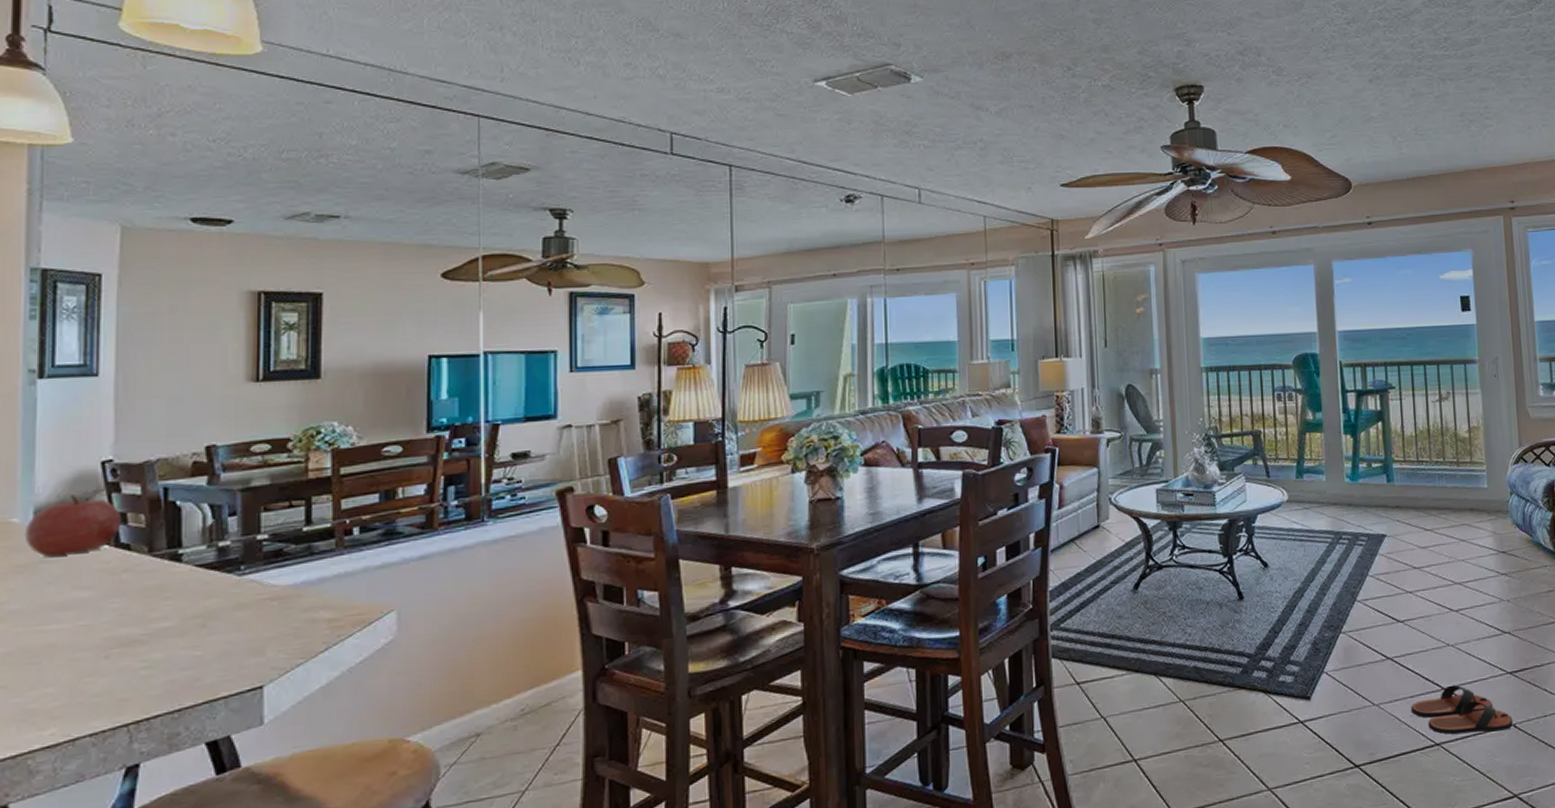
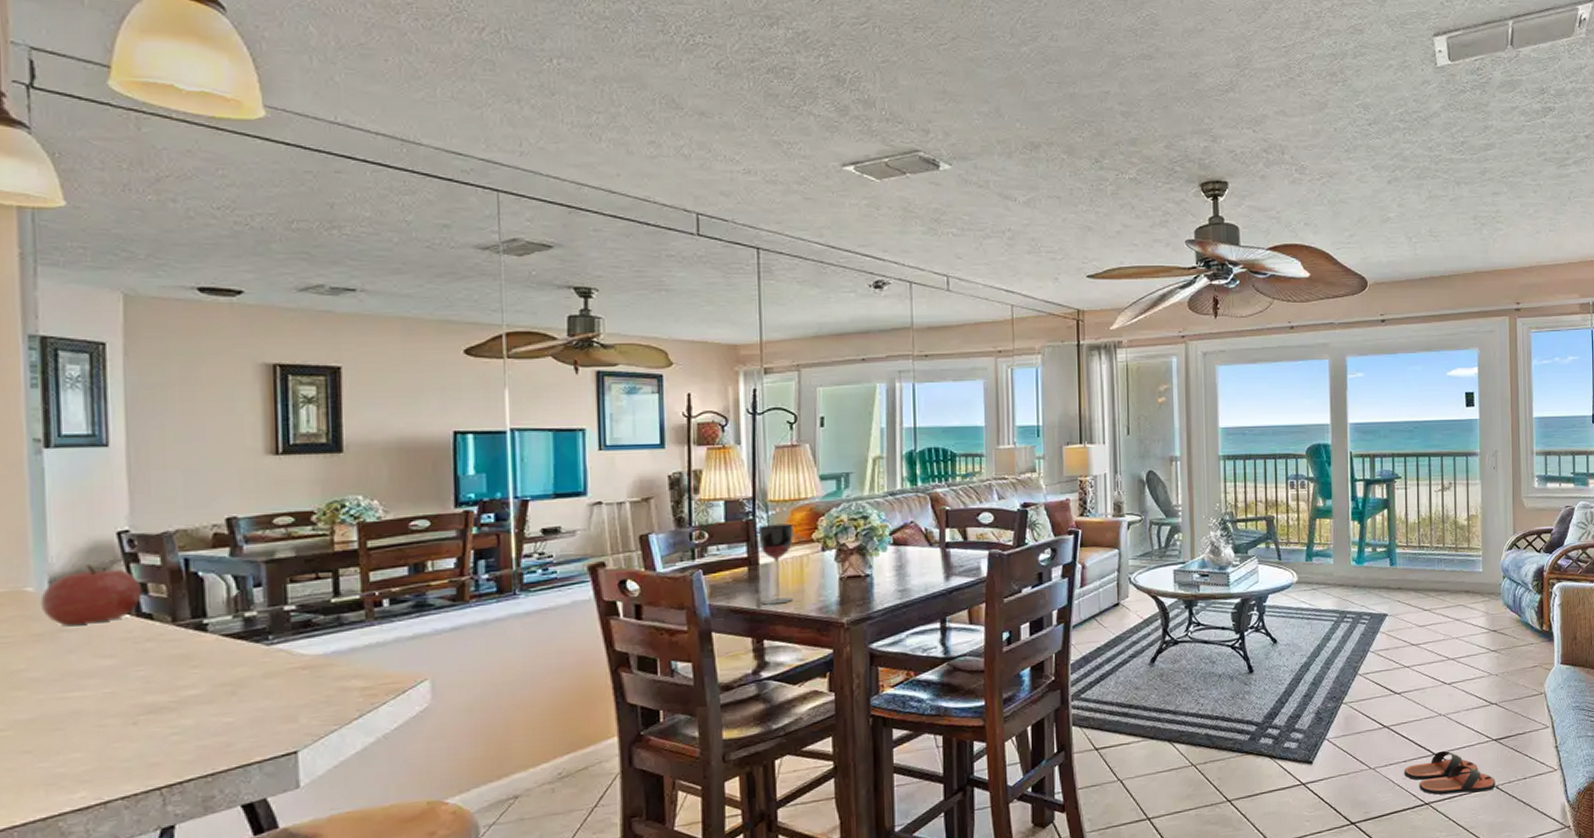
wineglass: none [727,444,763,530] -> present [758,523,794,605]

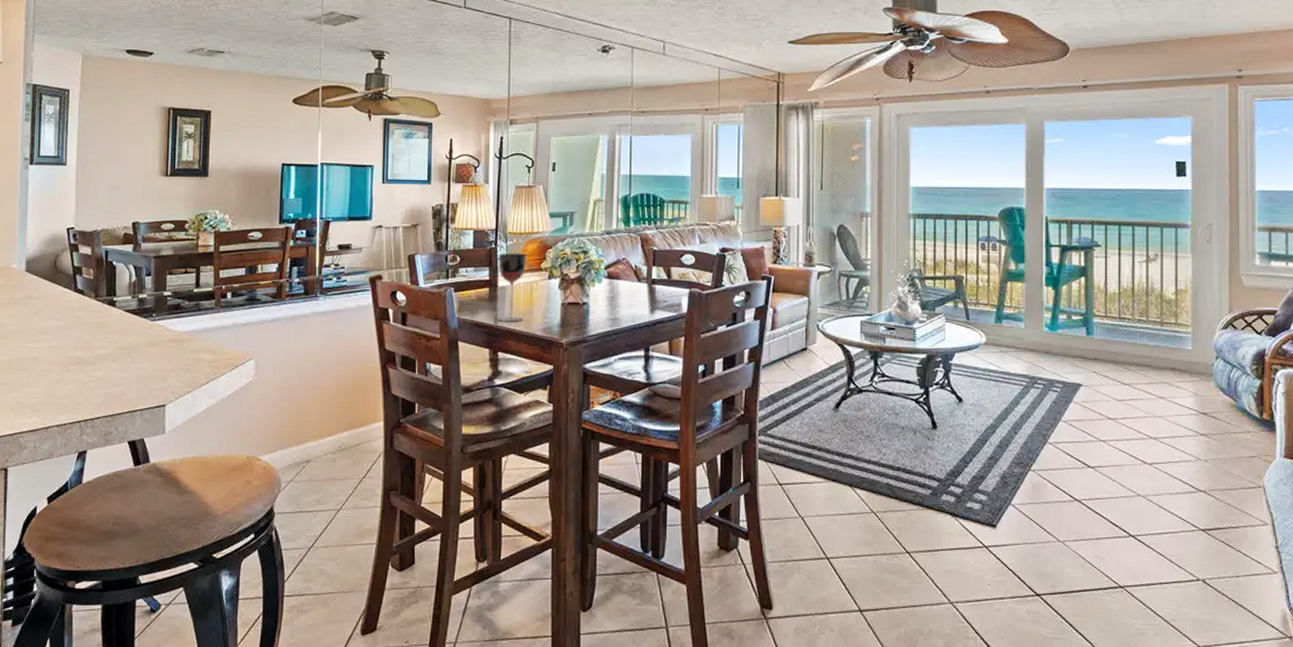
fruit: present [40,564,143,627] -> none [20,251,80,295]
flip-flop: present [1404,750,1496,795] -> none [1096,533,1202,584]

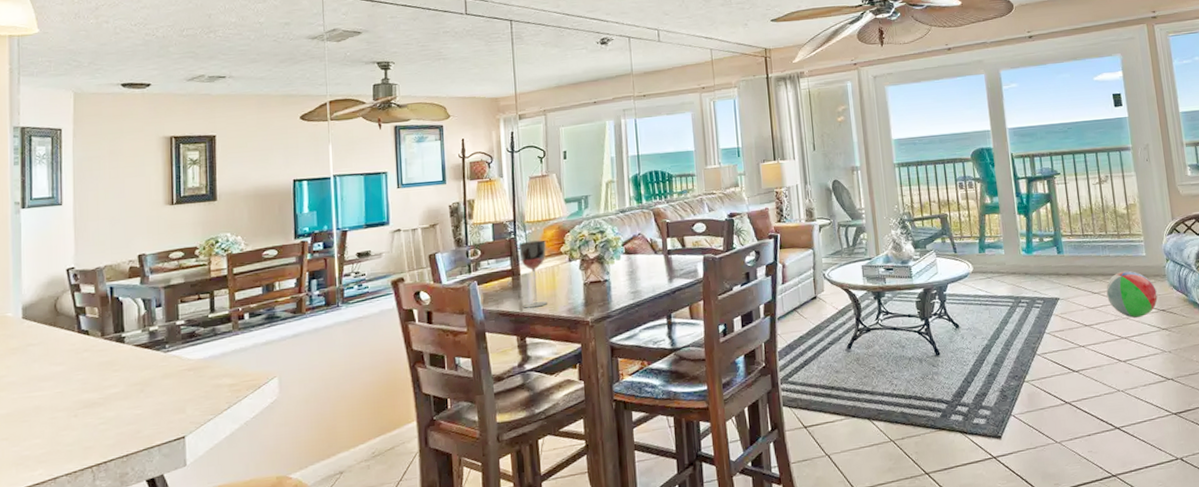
beach ball: none [1139,363,1199,417] -> present [1106,270,1158,318]

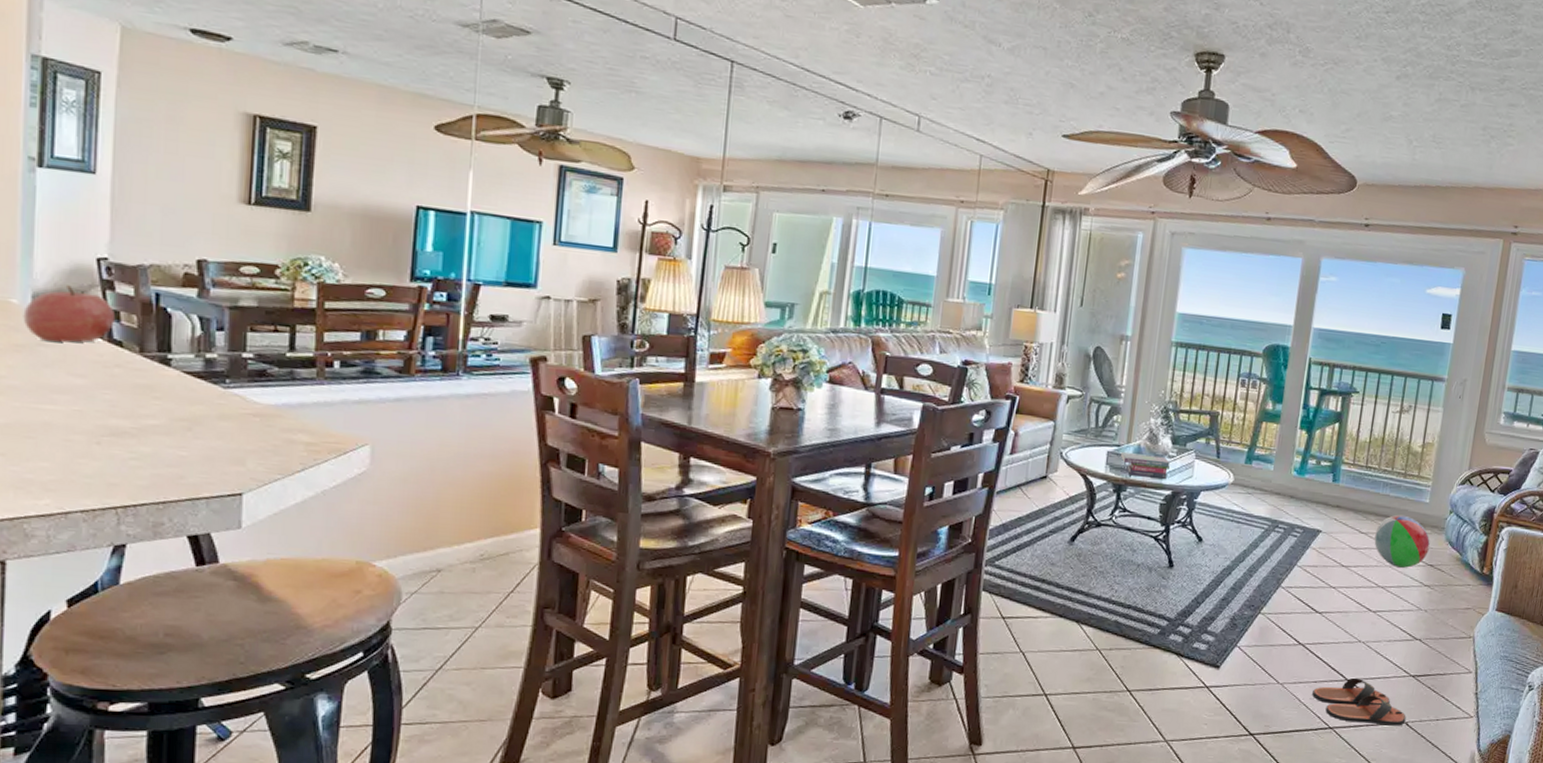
fruit: none [16,294,83,342] -> present [23,285,116,343]
wineglass: present [518,240,547,308] -> none [692,343,733,425]
books: none [874,260,917,282] -> present [1121,452,1170,479]
flip-flop: none [1089,424,1180,467] -> present [1312,677,1406,726]

